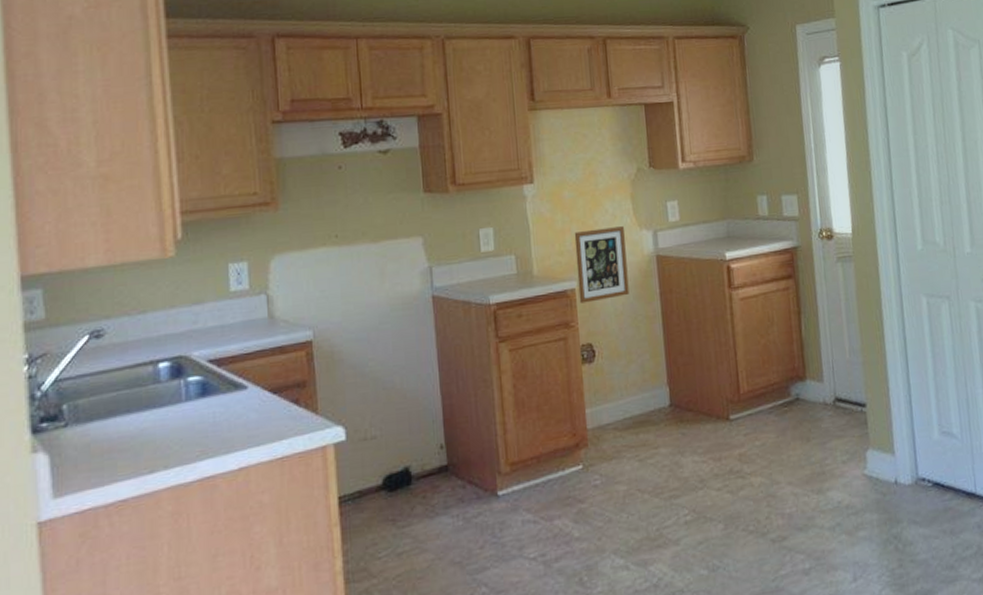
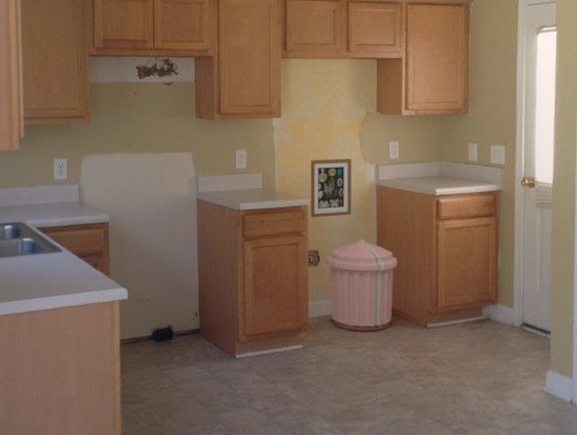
trash can: none [603,322,689,438] -> present [327,239,398,332]

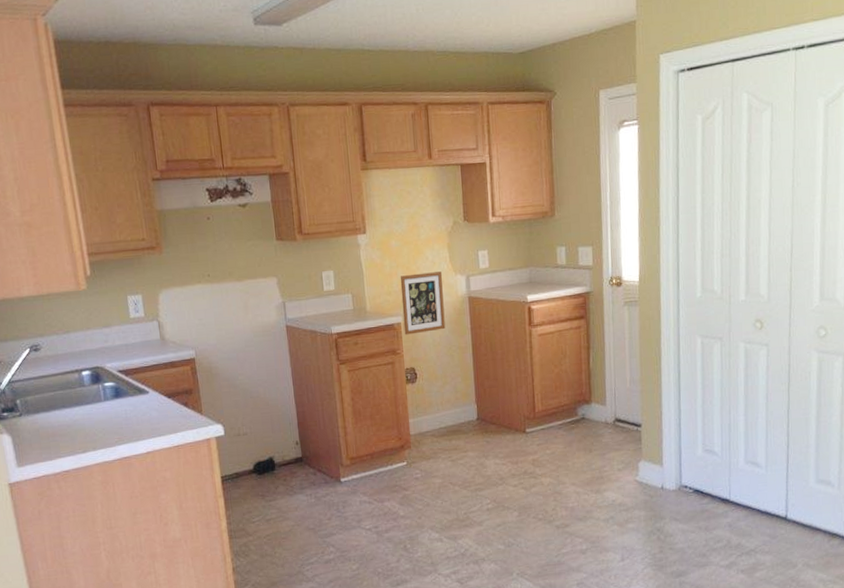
trash can: present [327,239,398,332] -> none [424,352,494,444]

